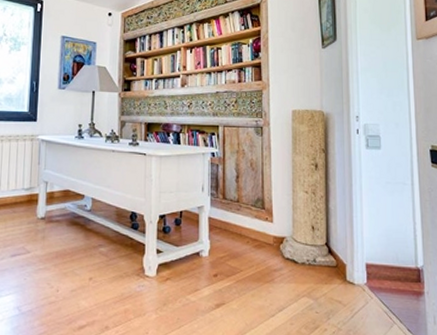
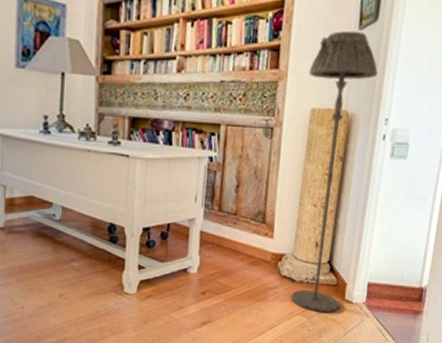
floor lamp: none [286,49,343,294] -> present [291,30,378,312]

